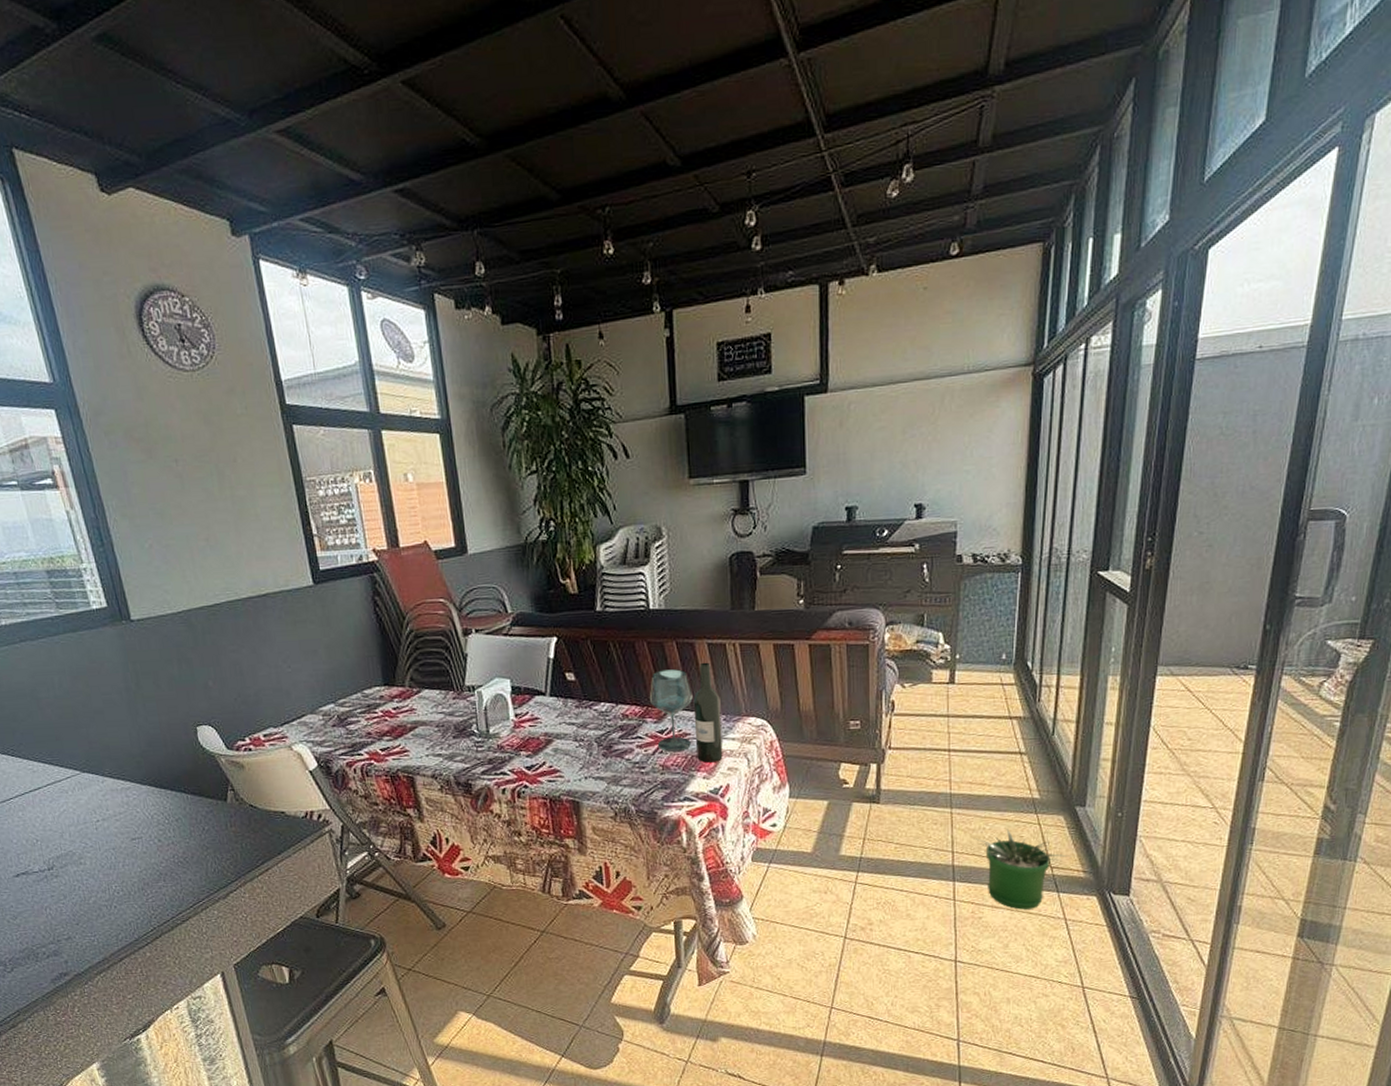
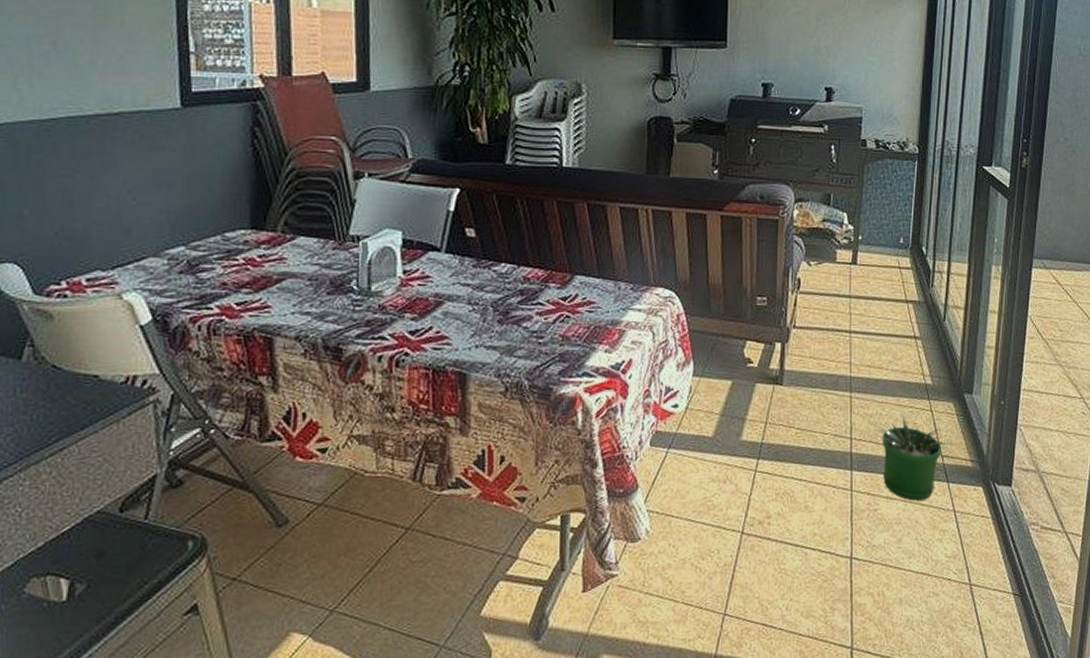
wine glass: present [649,669,693,753] -> none [554,232,601,322]
wine bottle: present [693,662,723,763] -> none [600,226,629,335]

